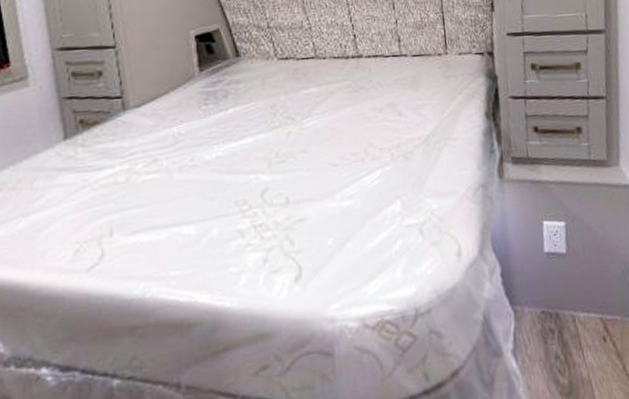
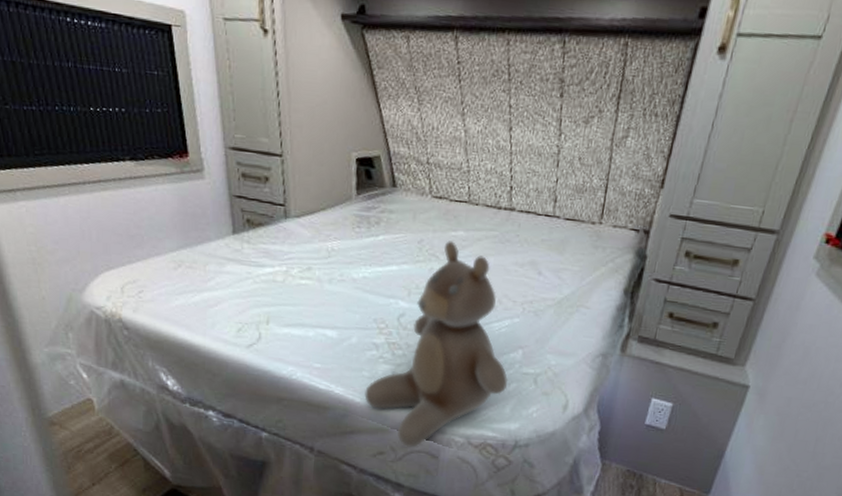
teddy bear: none [235,99,393,351] -> present [364,241,509,448]

